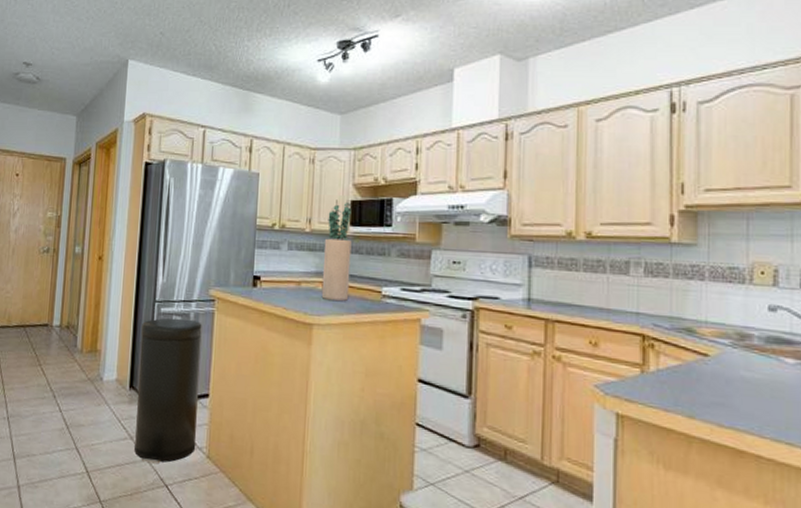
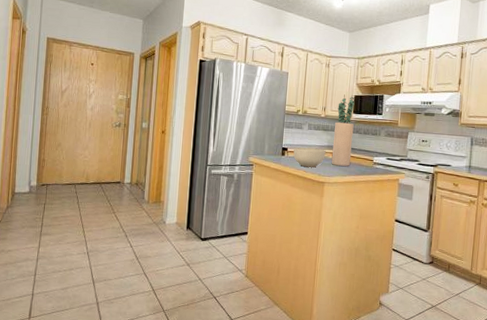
pedal bin: present [133,318,202,464] -> none [190,177,243,283]
bowl: none [268,275,313,303] -> present [293,147,326,168]

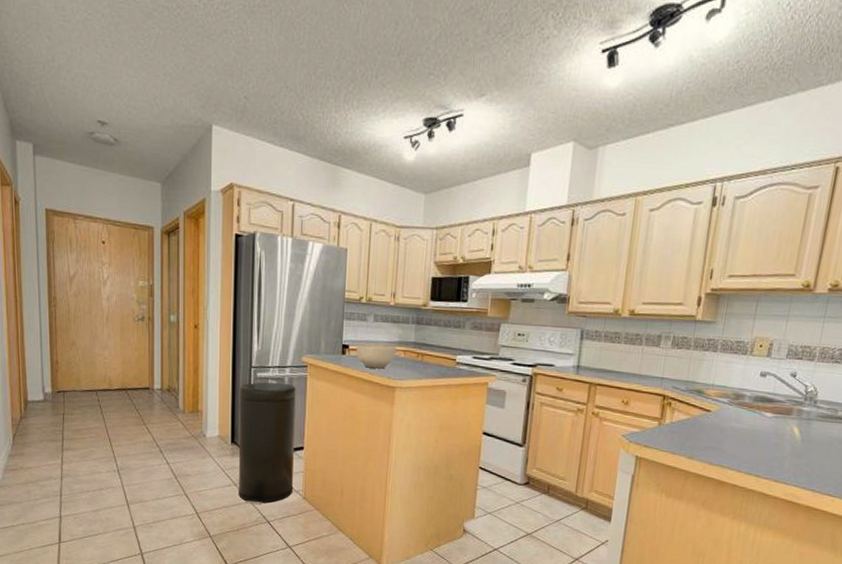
pedal bin: none [190,177,243,283] -> present [238,382,296,505]
vase: present [331,94,355,167] -> none [403,276,432,368]

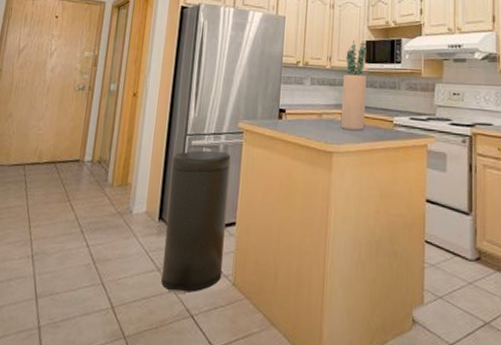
bowl: present [355,344,397,369] -> none [292,108,333,133]
vase: none [403,276,432,368] -> present [340,40,367,131]

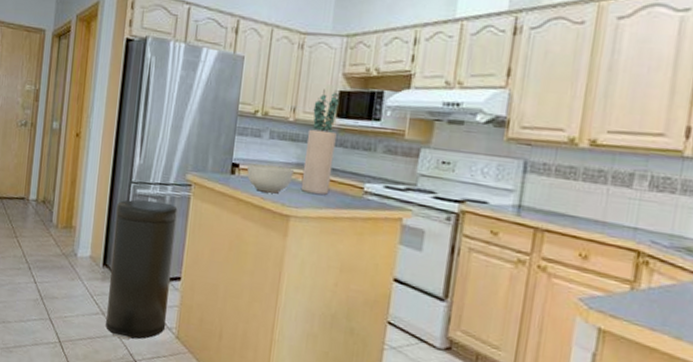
bowl: none [292,108,333,133] -> present [247,163,294,194]

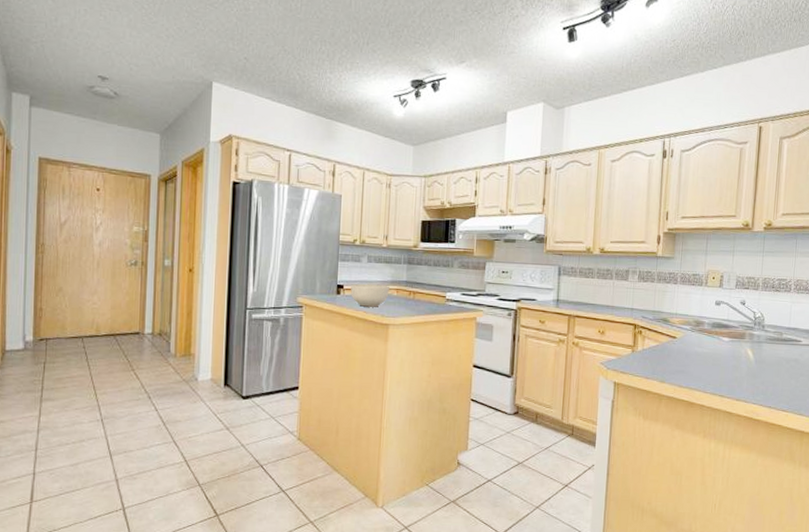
pedal bin: present [105,199,178,340] -> none [230,323,291,449]
vase: present [300,89,340,196] -> none [396,220,422,306]

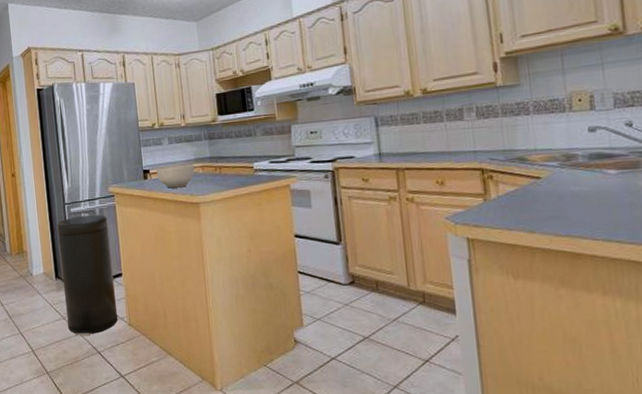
pedal bin: none [230,323,291,449] -> present [57,214,118,337]

